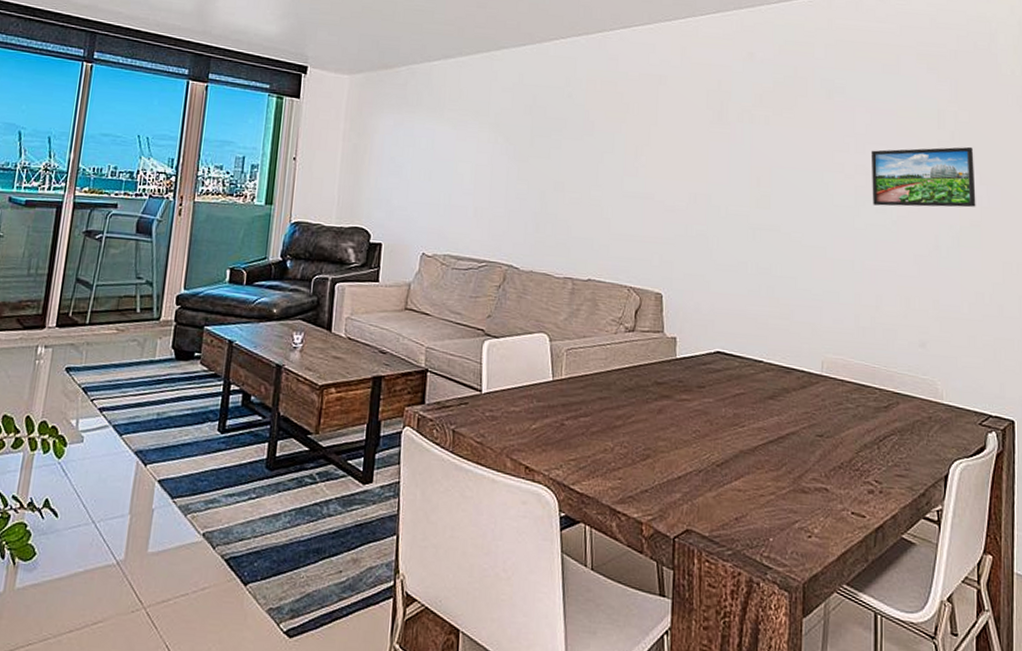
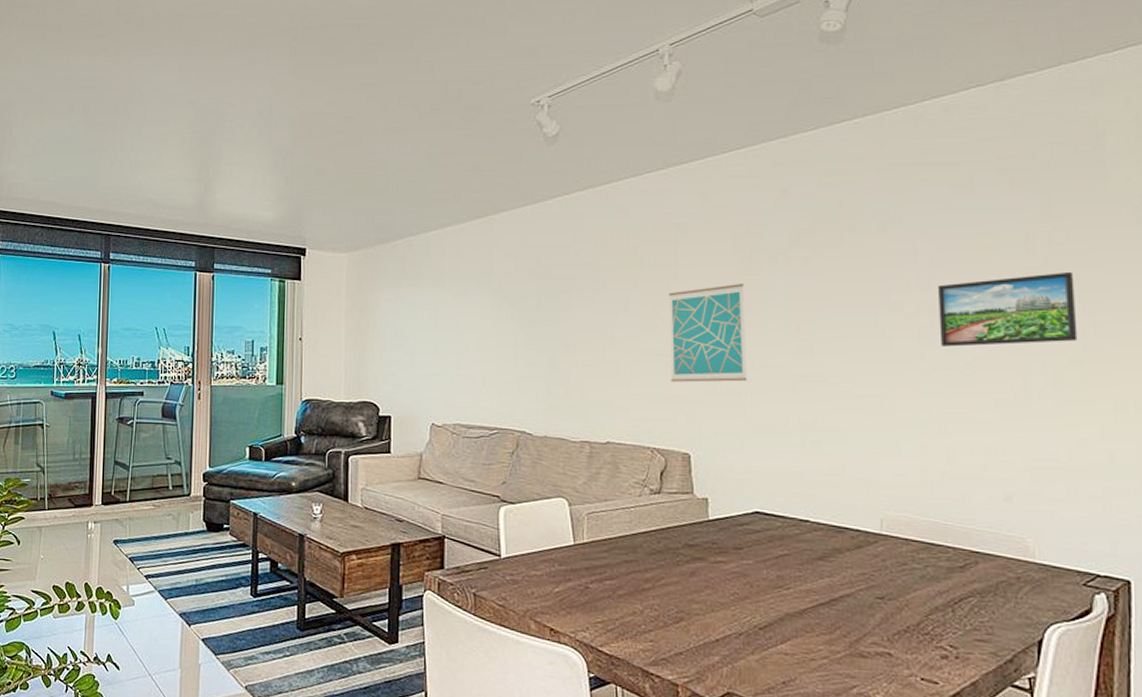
wall art: none [648,135,715,227] -> present [668,284,747,382]

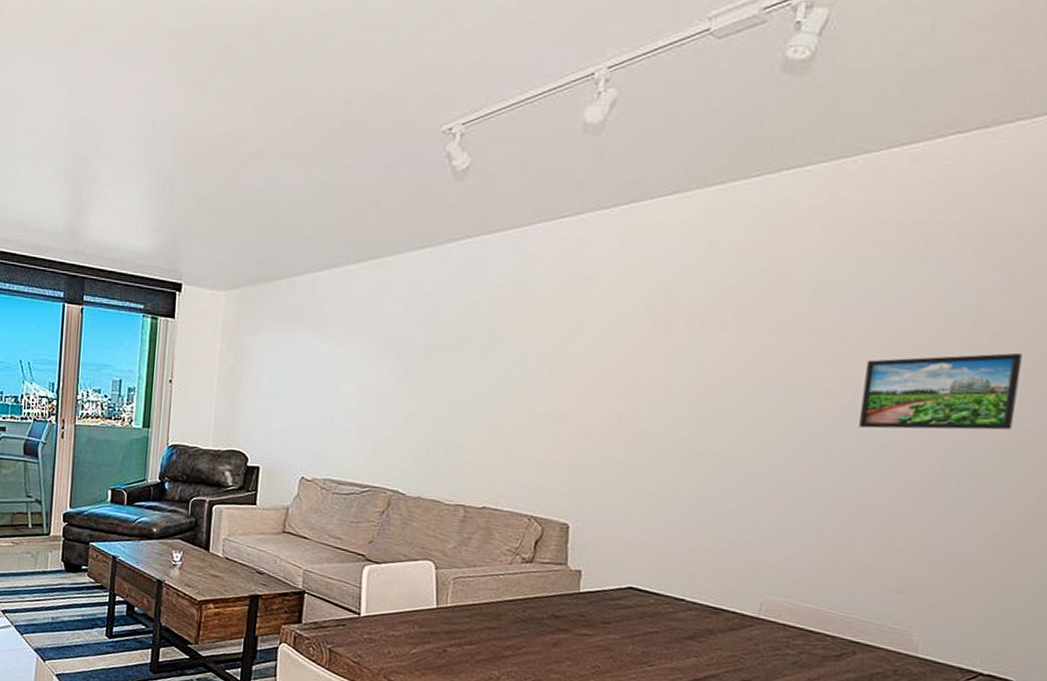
wall art: present [668,284,747,382] -> none [558,347,653,452]

